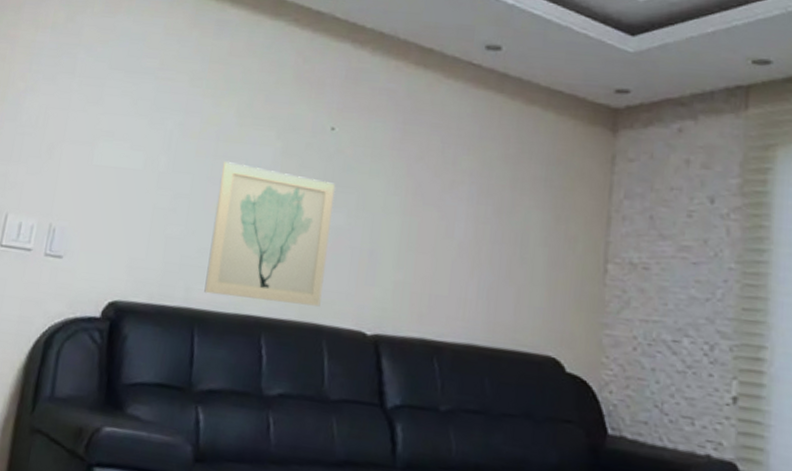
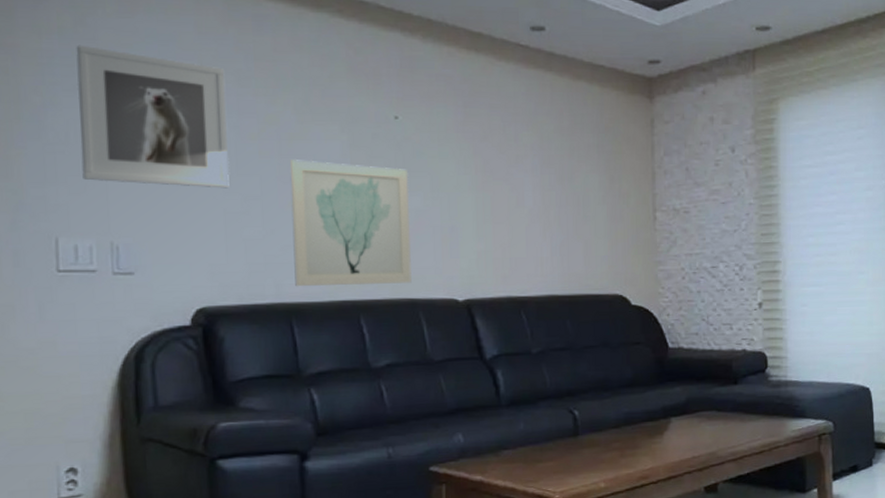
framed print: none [40,39,182,184] -> present [76,44,230,189]

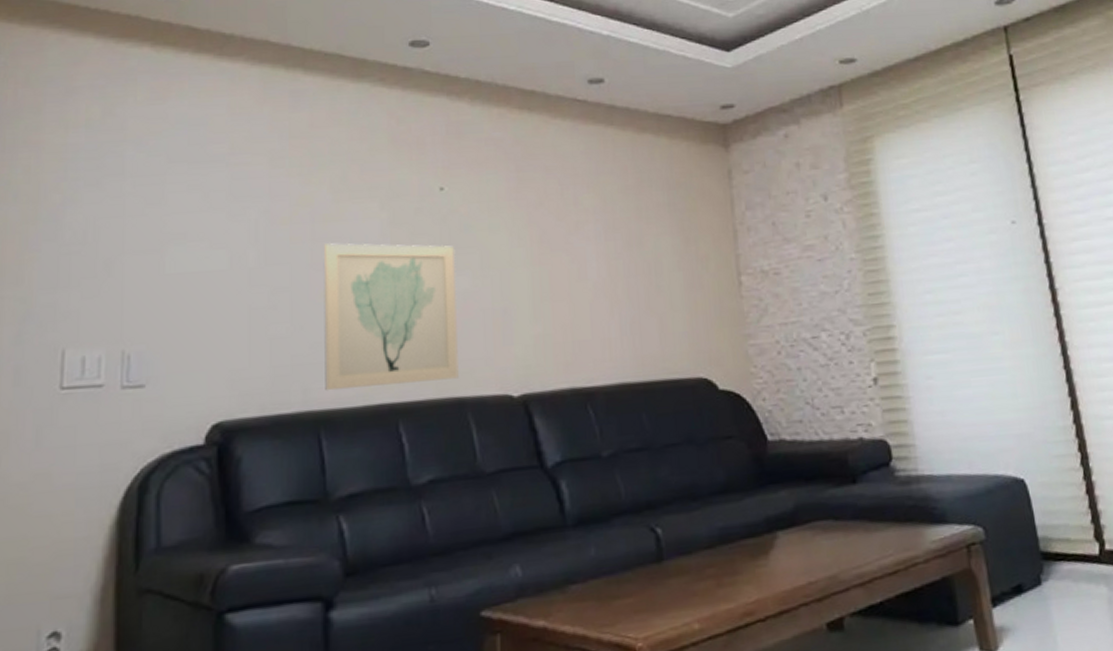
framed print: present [76,44,230,189] -> none [97,136,257,283]

